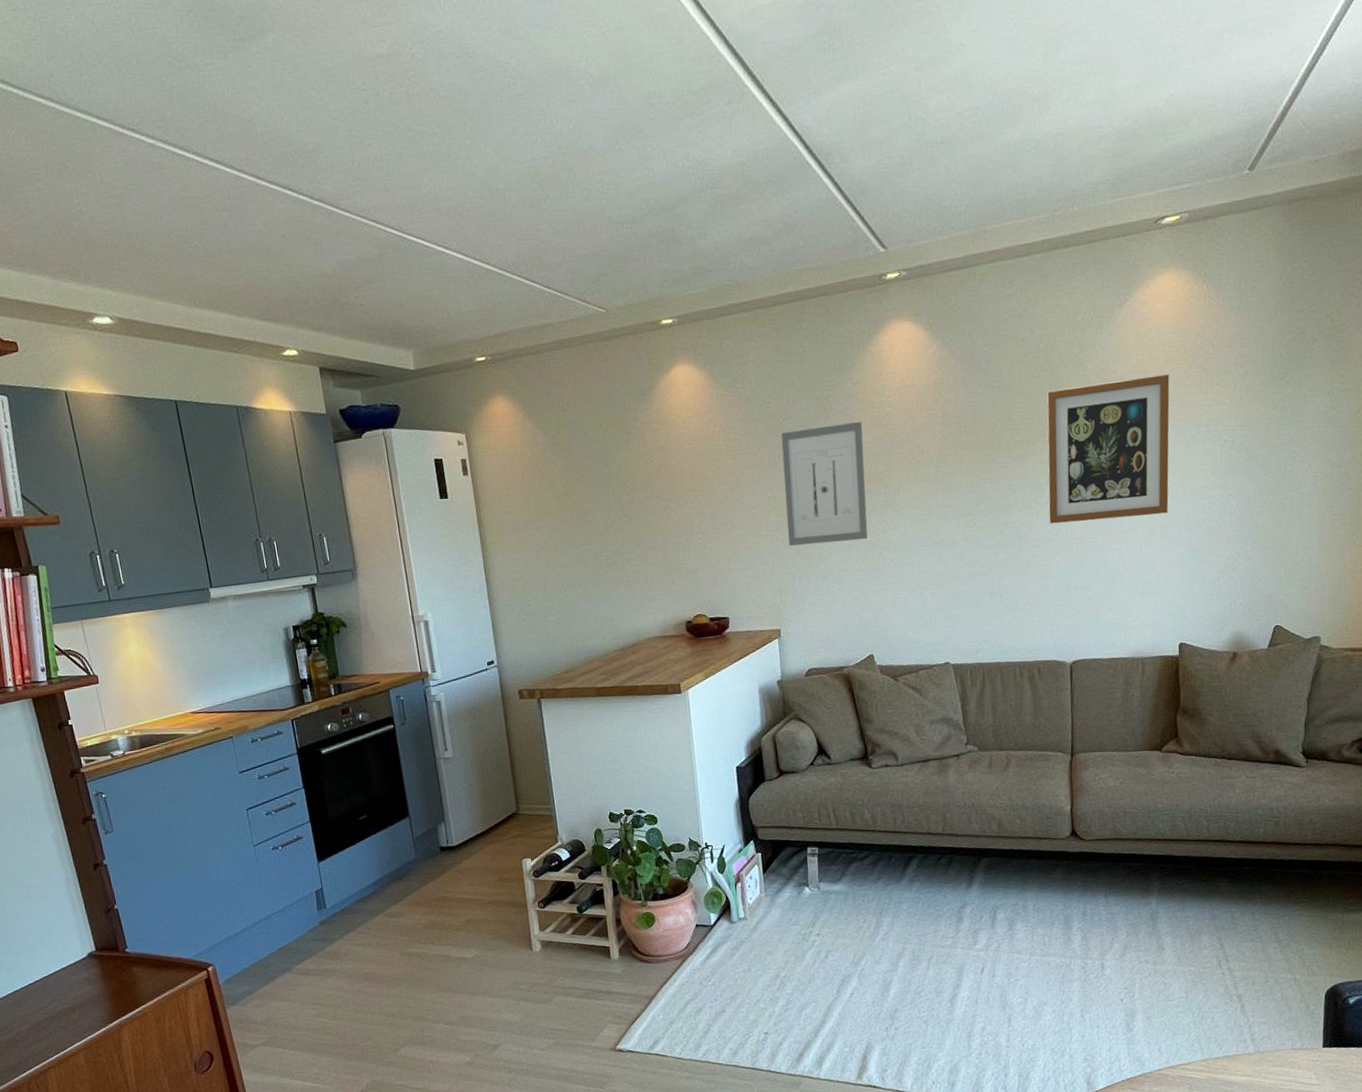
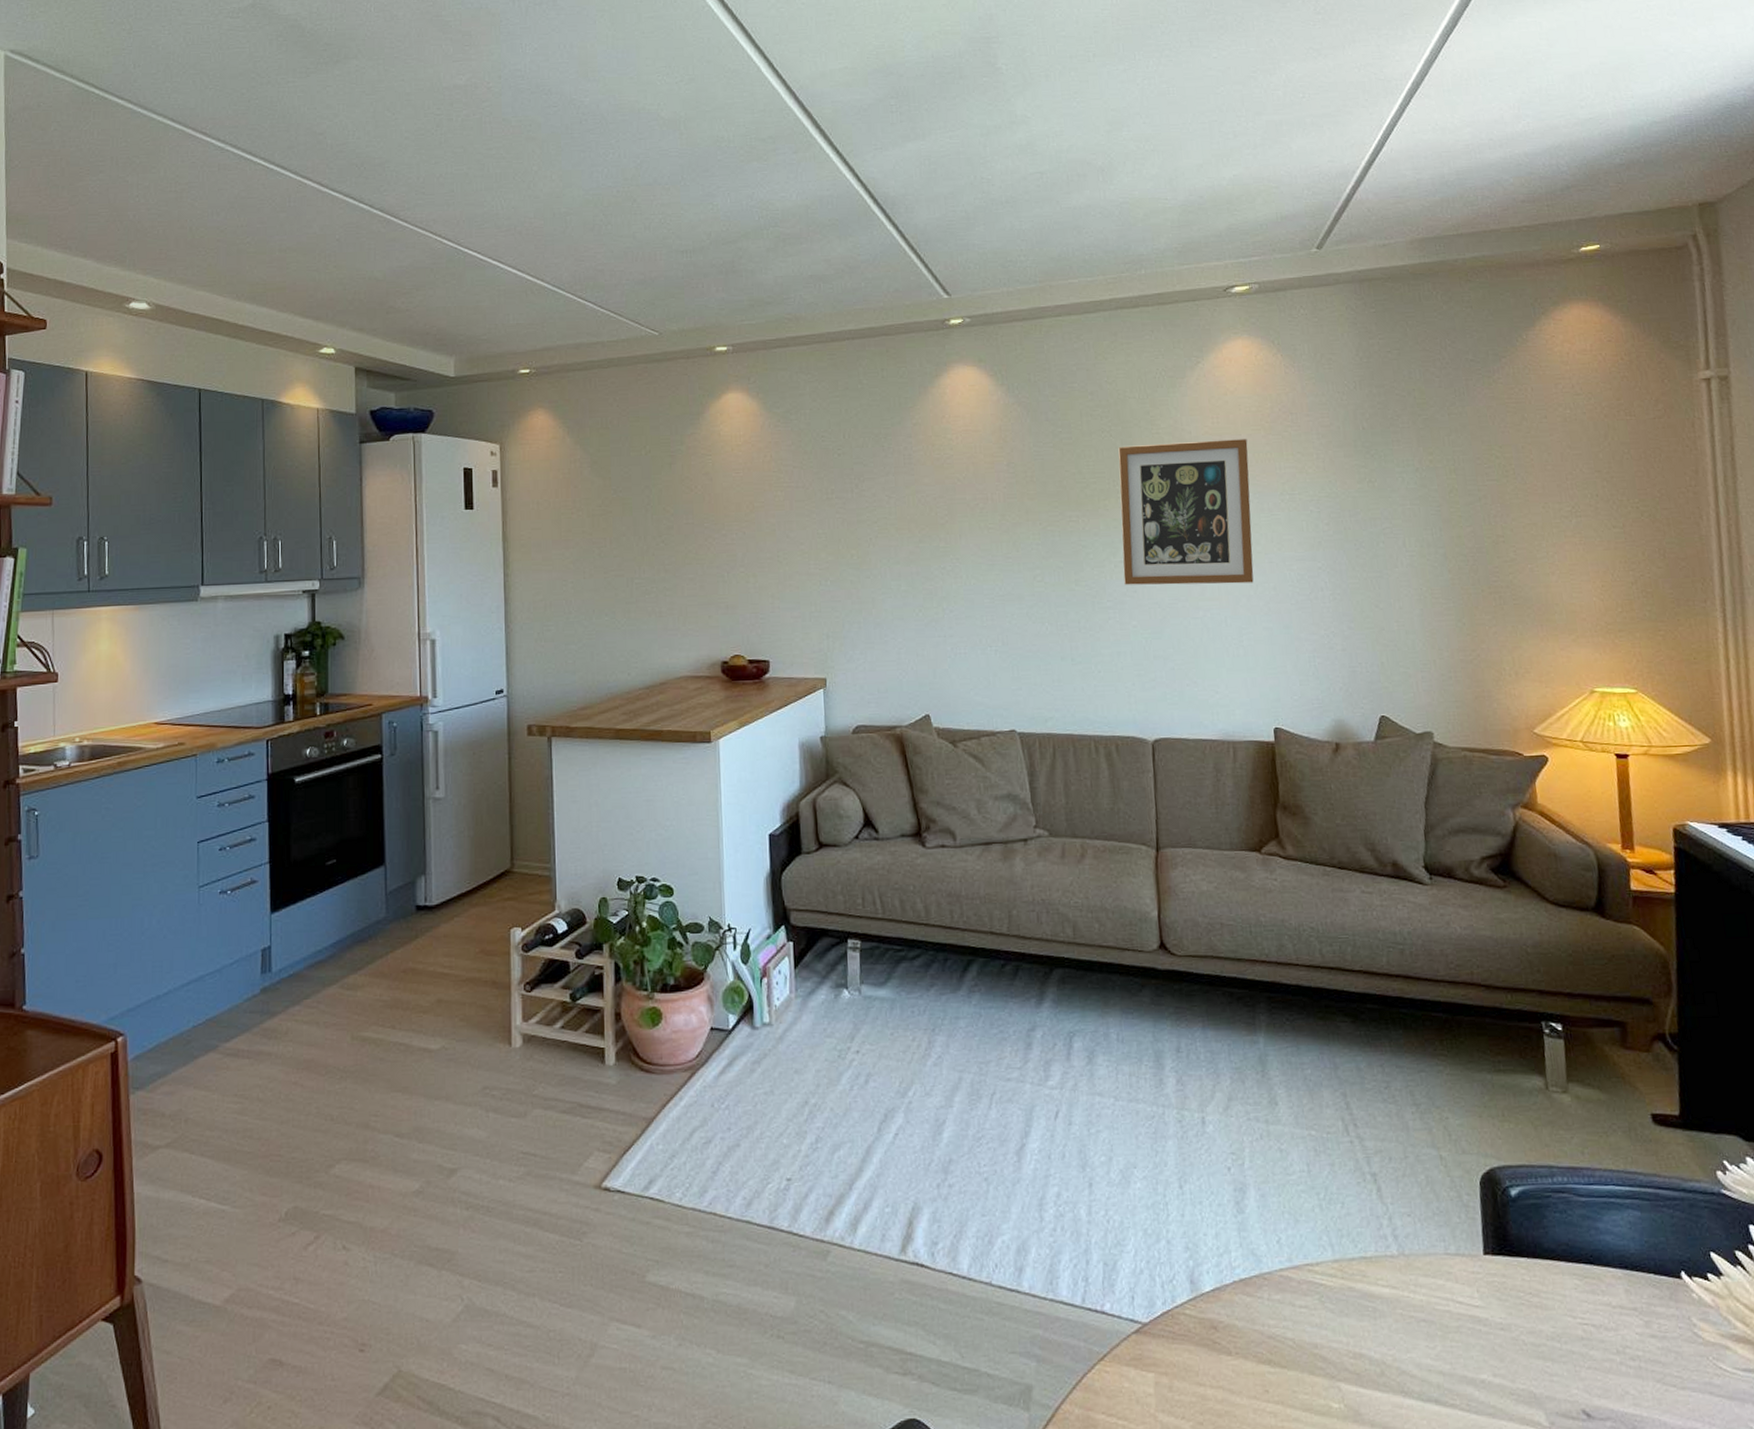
wall art: present [781,422,868,546] -> none [835,463,926,588]

